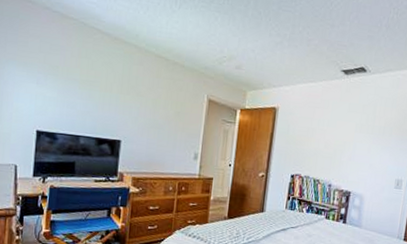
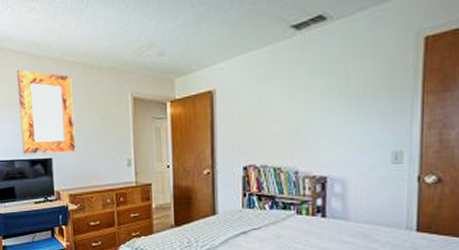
home mirror: none [91,49,154,138] -> present [16,69,76,154]

